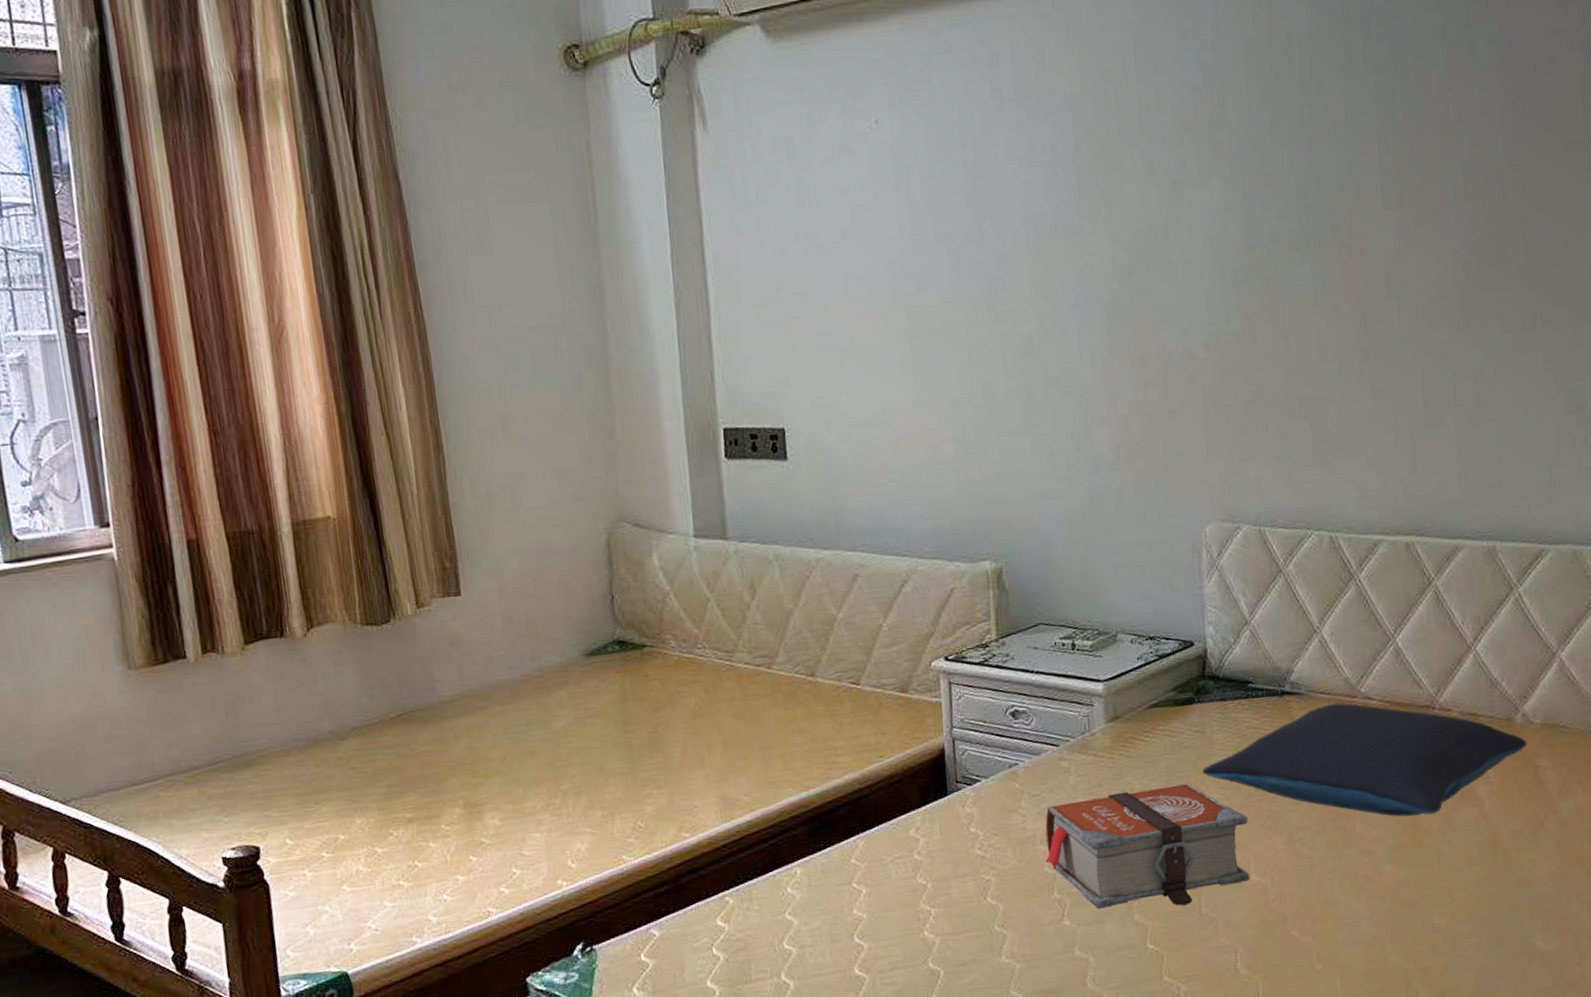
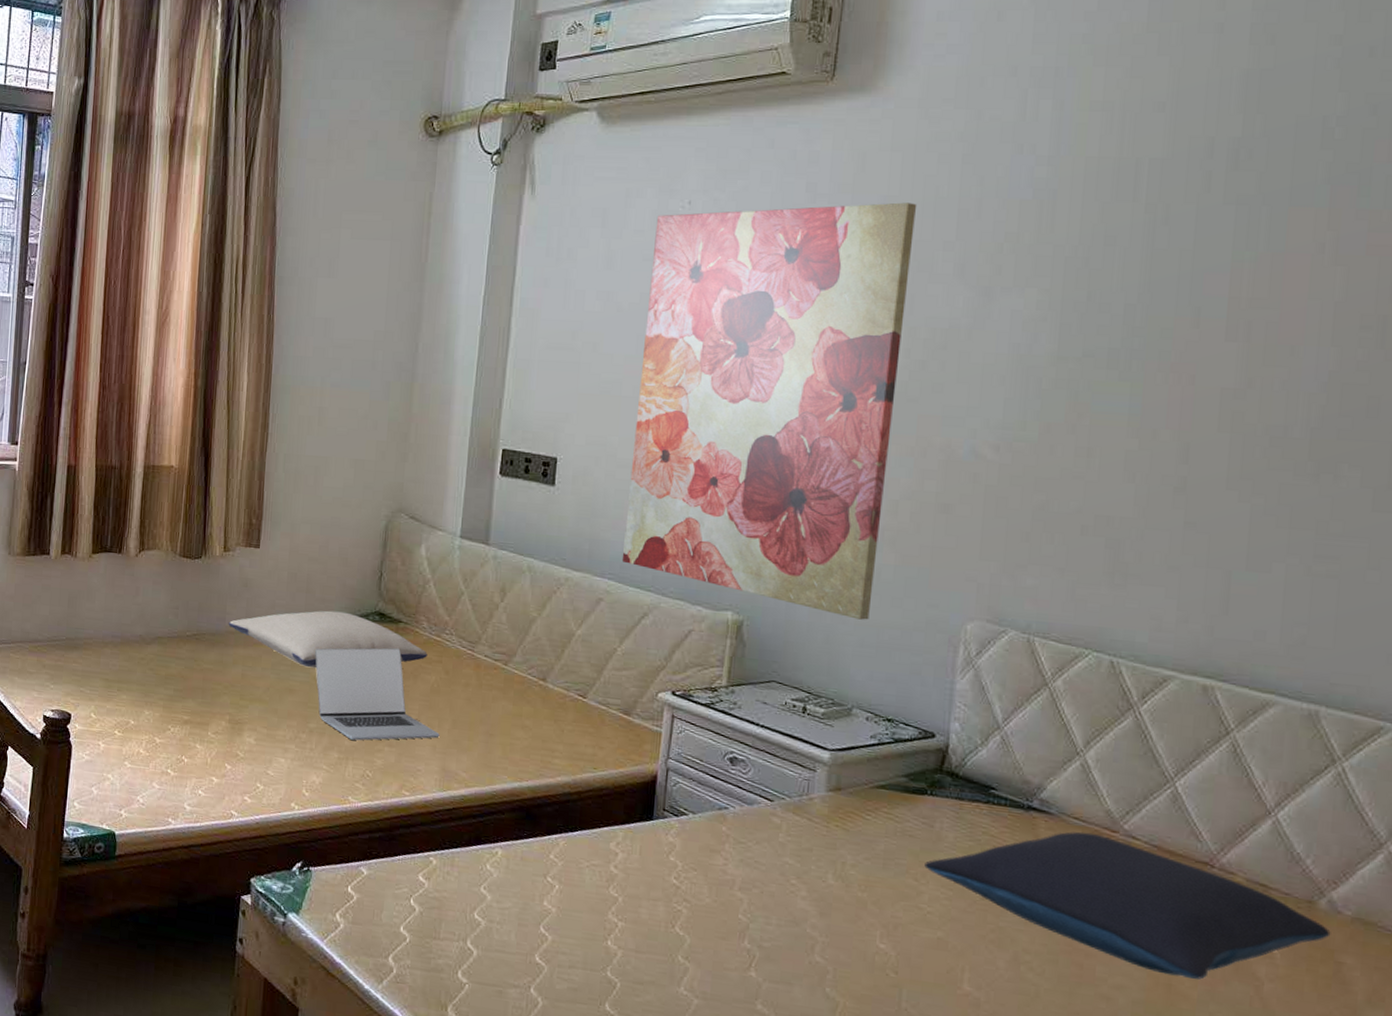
pillow: none [439,648,682,722] -> present [228,610,428,669]
laptop: none [552,676,712,792] -> present [315,647,440,741]
wall art: none [845,100,1118,544] -> present [621,202,918,620]
bible: present [1045,784,1250,909] -> none [741,856,969,993]

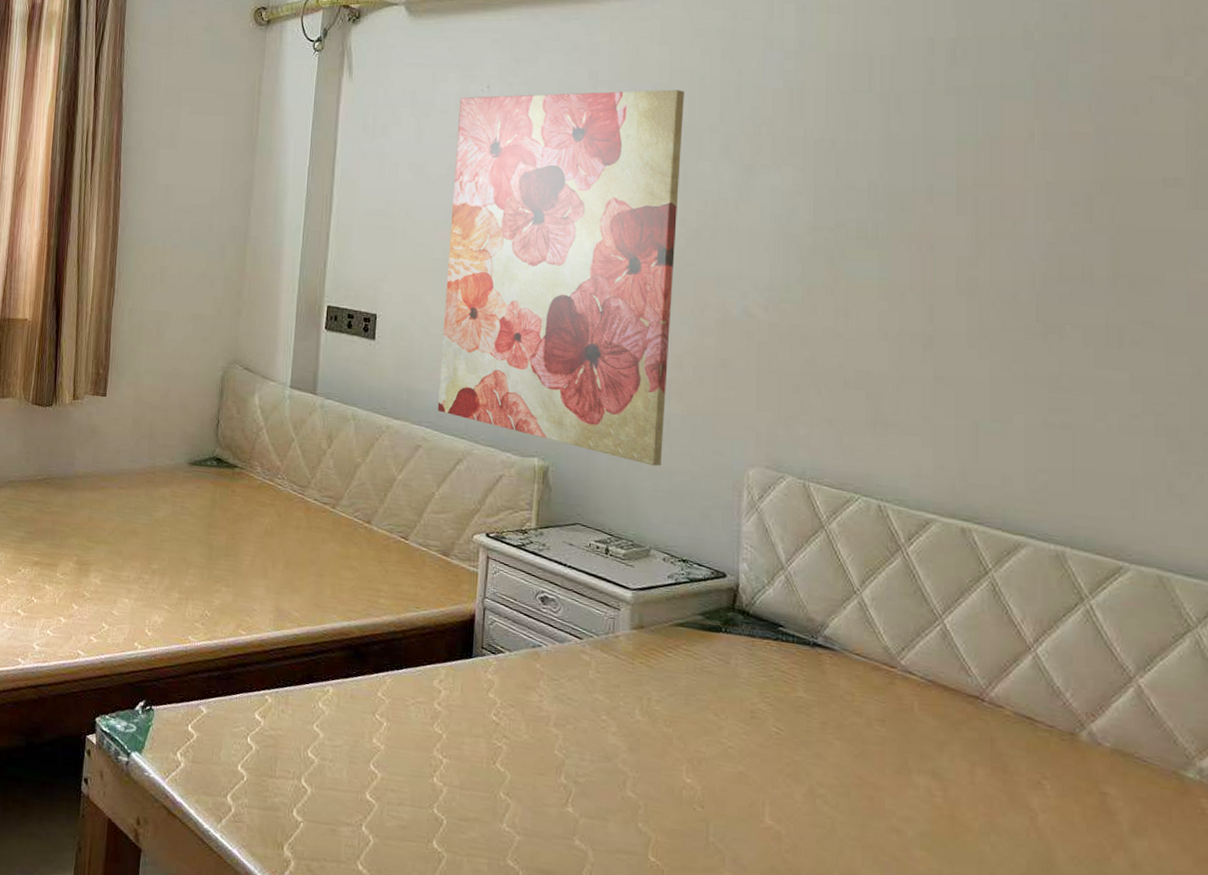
pillow: present [228,610,428,669] -> none [76,456,261,511]
laptop: present [315,647,440,741] -> none [157,491,274,581]
pillow: present [924,832,1331,980] -> none [723,667,1094,811]

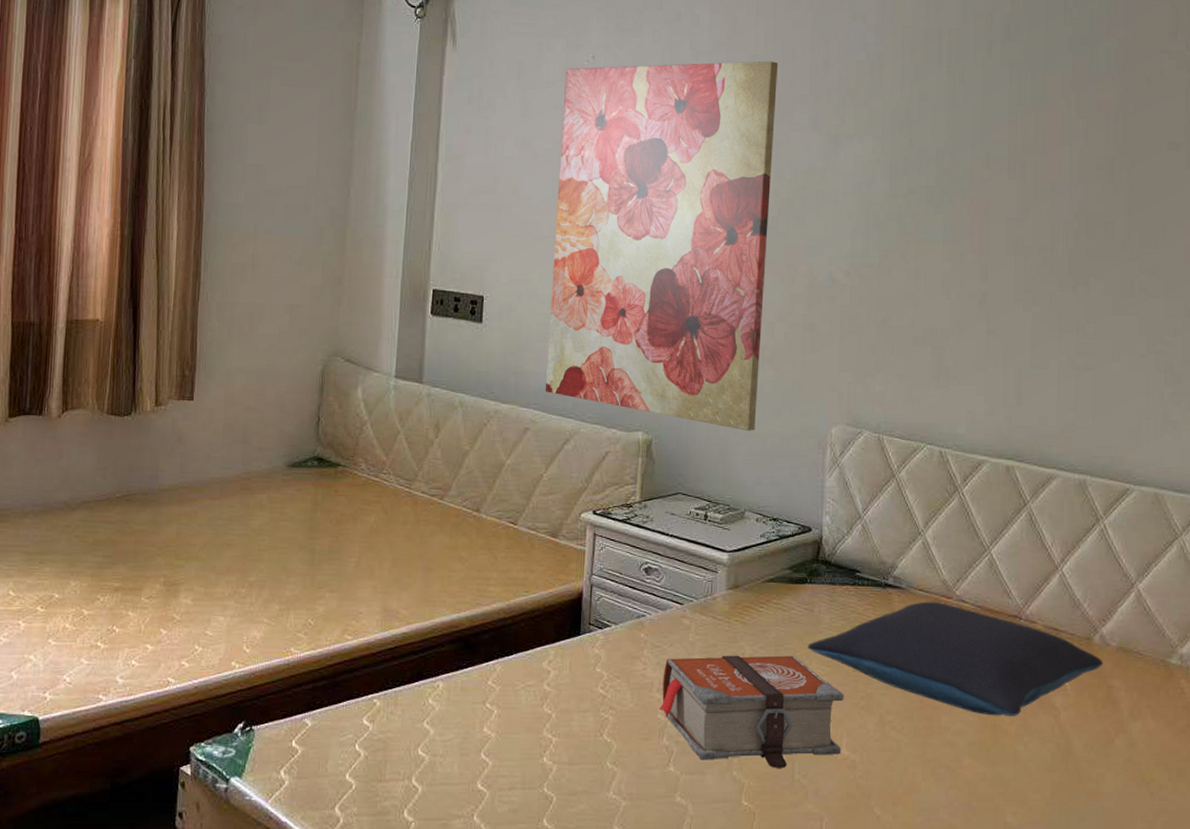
bible: none [556,693,766,828] -> present [659,655,844,768]
pillow: none [723,667,1094,811] -> present [808,601,1103,716]

